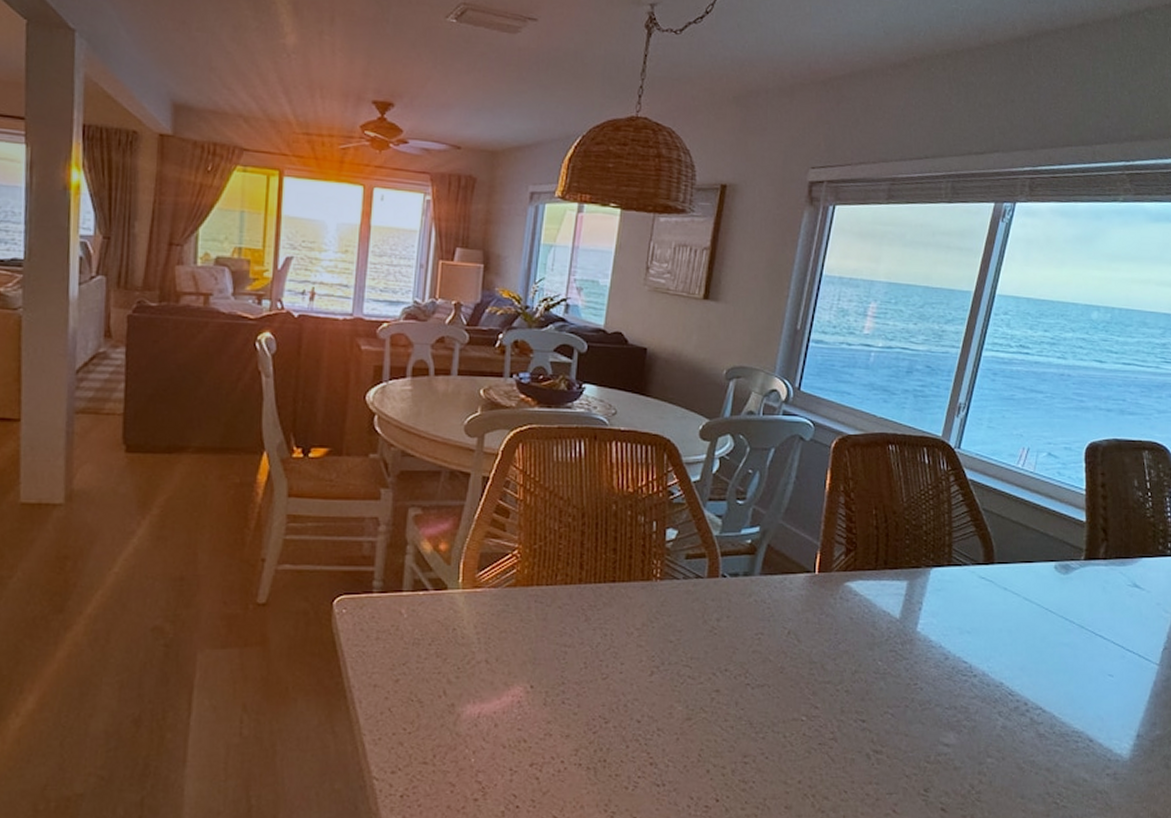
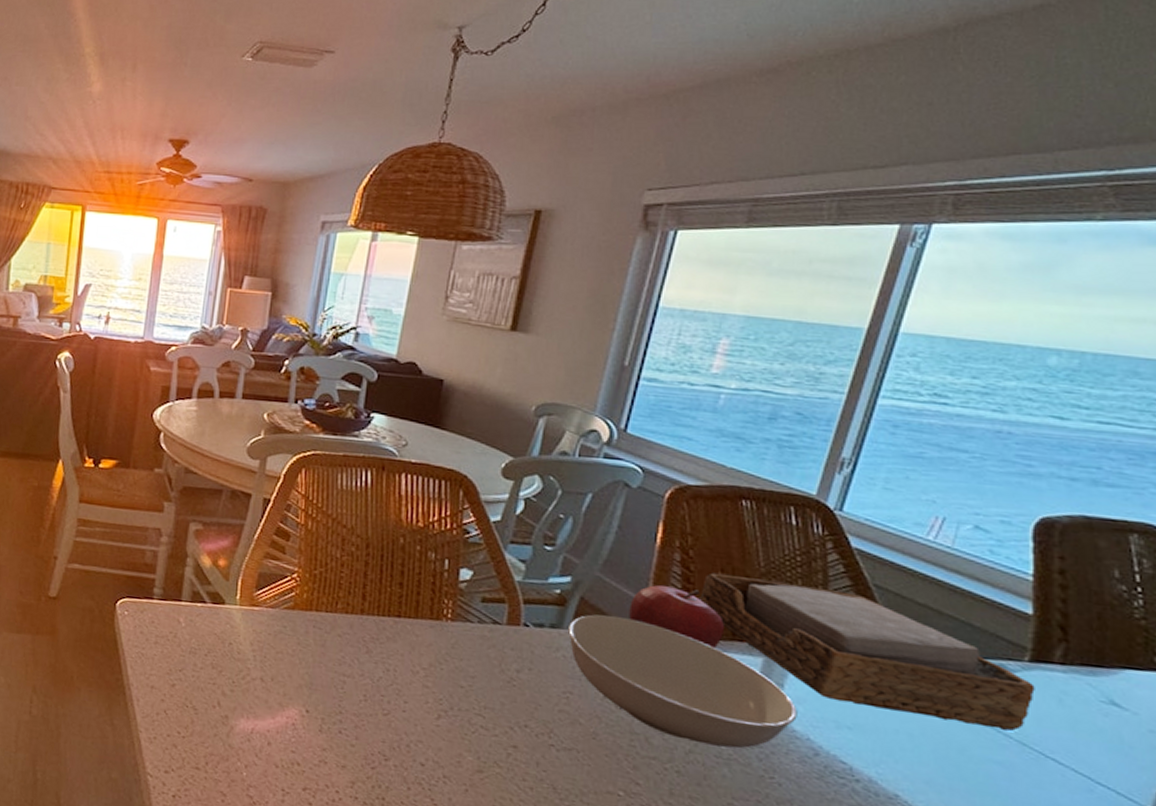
bowl: none [758,559,933,663] -> present [568,614,798,749]
fruit: none [806,527,878,578] -> present [629,585,724,648]
napkin holder: none [860,511,1088,617] -> present [700,572,1035,731]

